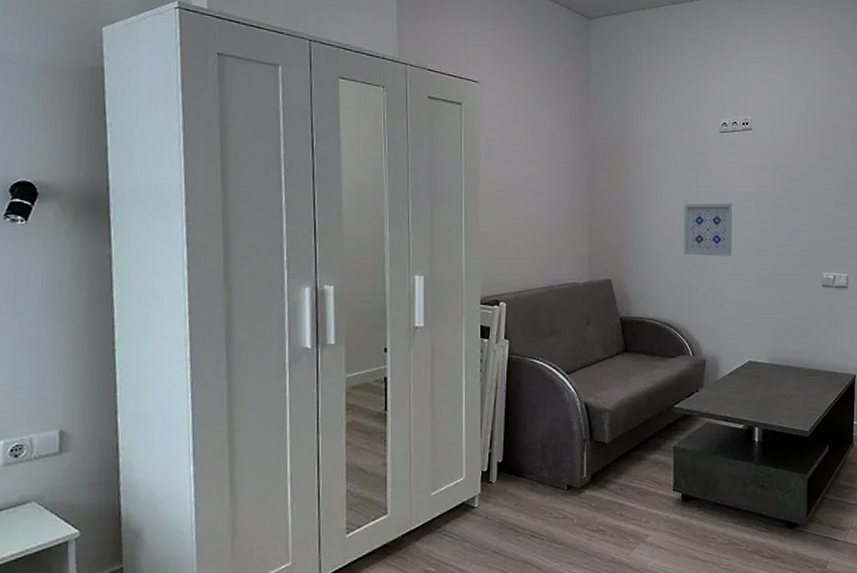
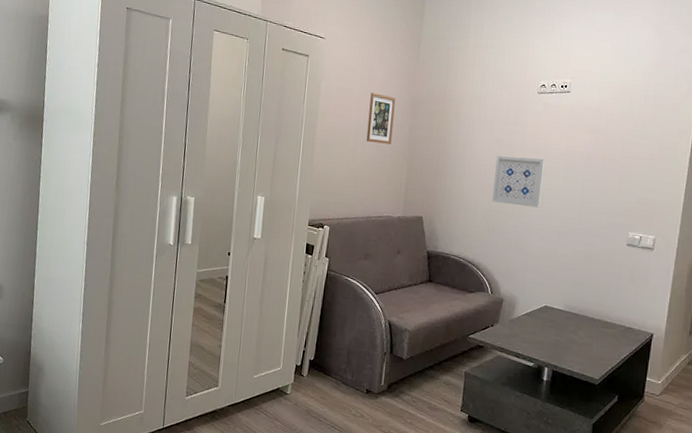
picture frame: none [539,143,568,201] -> present [366,93,396,145]

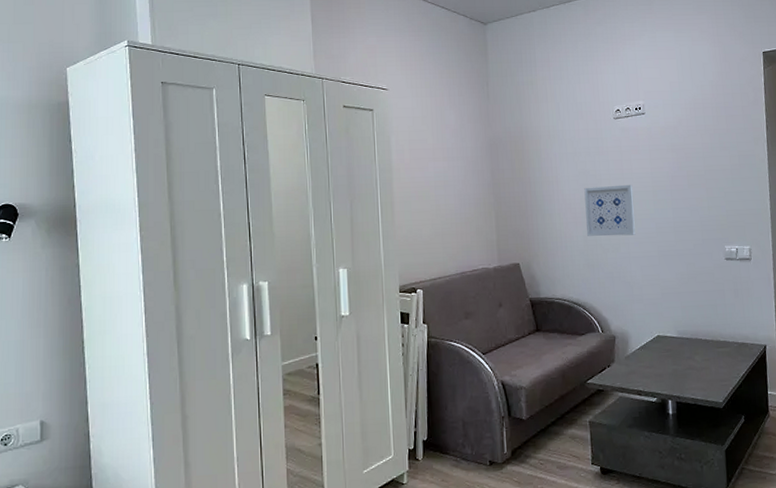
picture frame: present [366,93,396,145] -> none [445,140,475,193]

